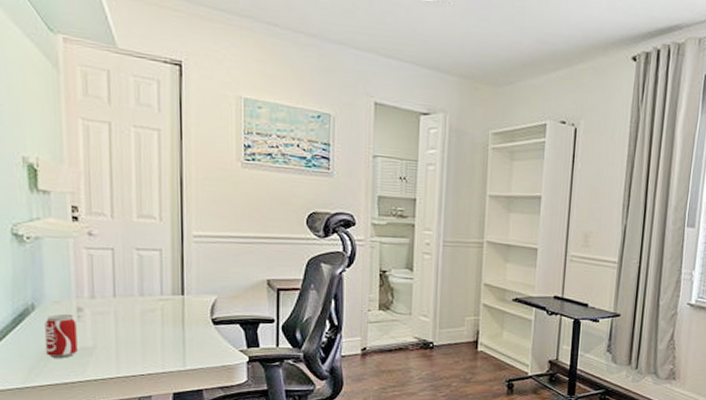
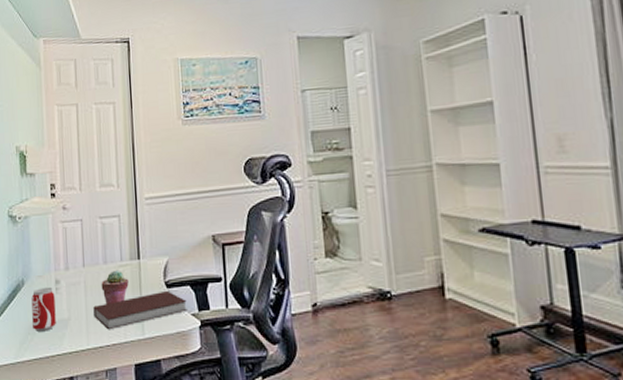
notebook: none [126,327,235,361] -> present [93,290,187,330]
potted succulent: none [136,303,169,337] -> present [101,269,129,305]

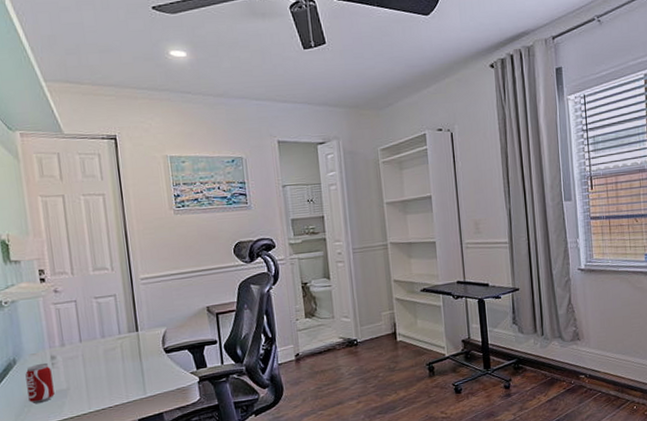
notebook: present [93,290,187,330] -> none [93,355,186,394]
potted succulent: present [101,269,129,305] -> none [100,342,128,373]

